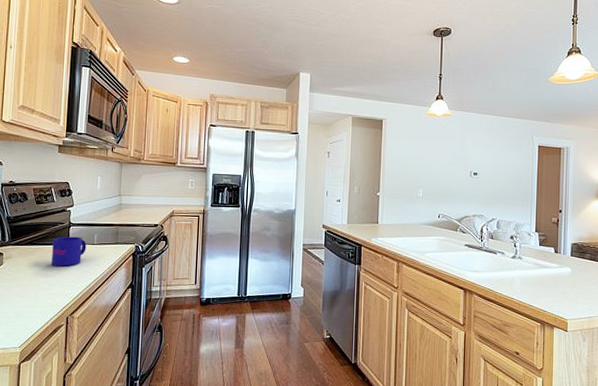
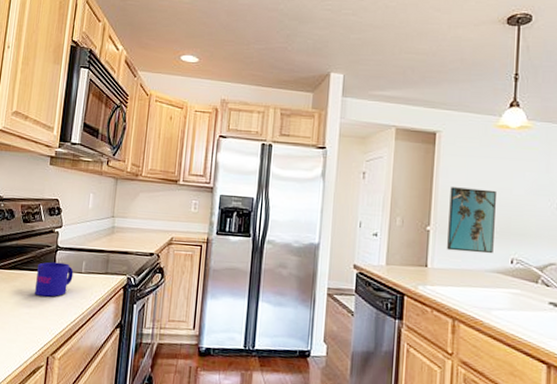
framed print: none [392,162,427,211] -> present [447,187,496,254]

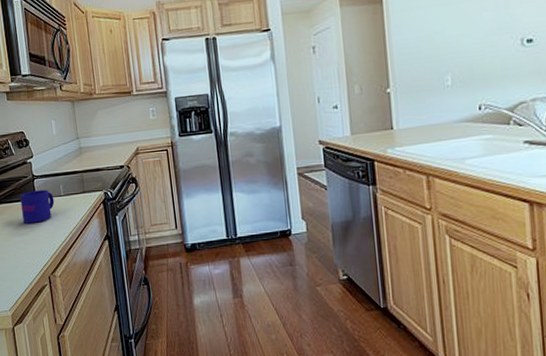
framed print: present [447,187,496,254] -> none [405,38,459,109]

